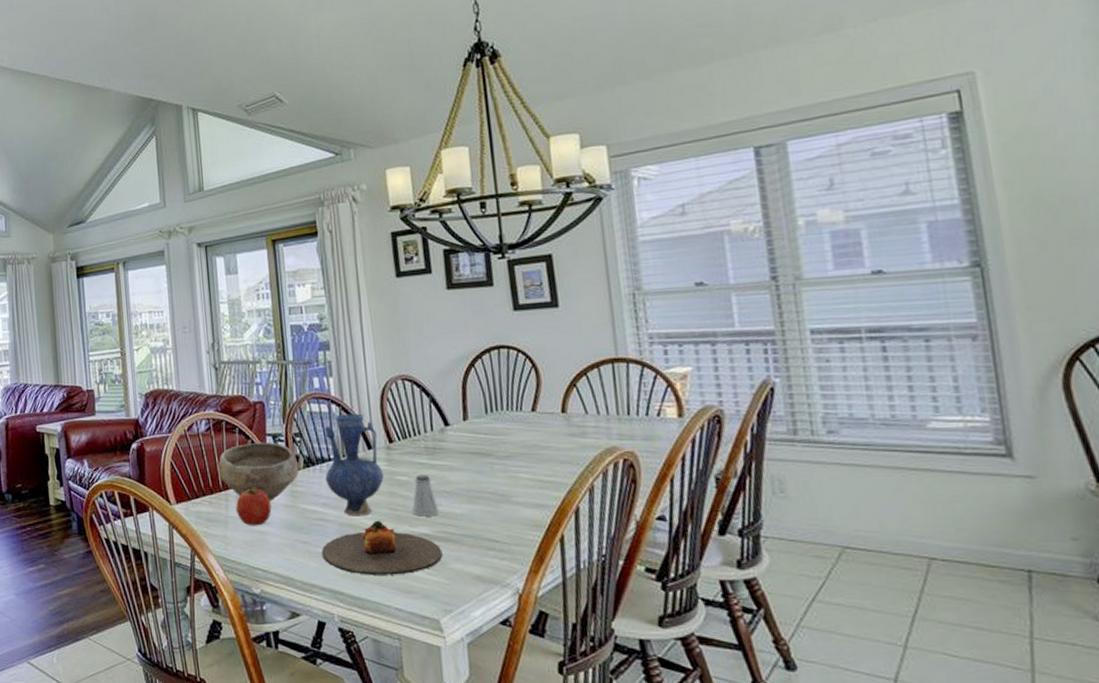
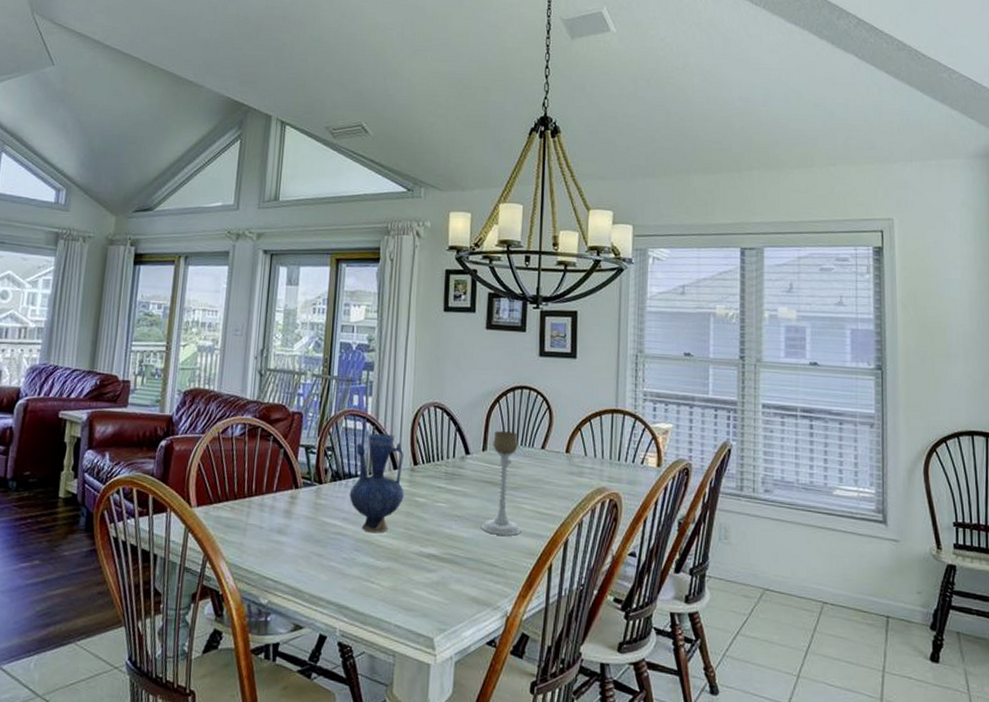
bowl: present [218,441,299,501] -> none [245,451,326,511]
apple: present [235,487,272,526] -> none [256,495,293,536]
plate: present [321,520,443,575] -> none [334,538,446,593]
saltshaker: present [412,475,440,517] -> none [425,498,449,538]
candle holder: none [474,396,522,508] -> present [481,430,521,536]

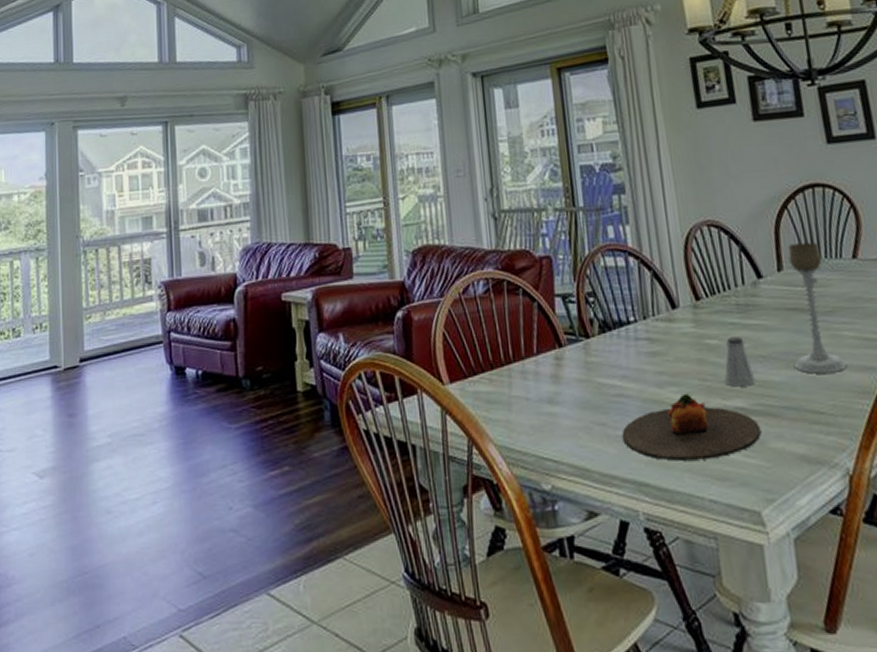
plate: none [334,538,446,593] -> present [622,393,762,461]
vase: present [349,433,404,533] -> none [621,266,691,390]
saltshaker: none [425,498,449,538] -> present [724,337,756,387]

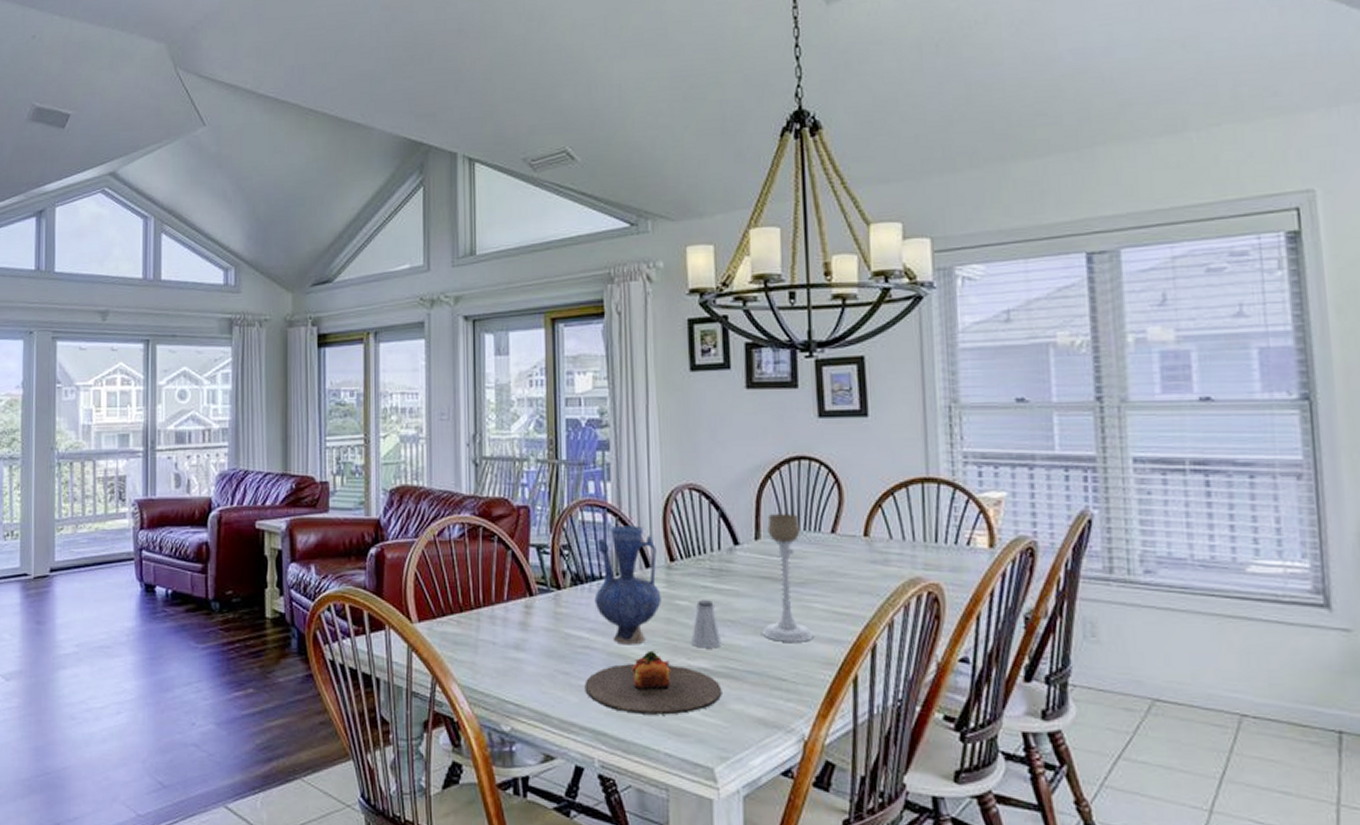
vase: none [621,266,691,390] -> present [594,525,661,645]

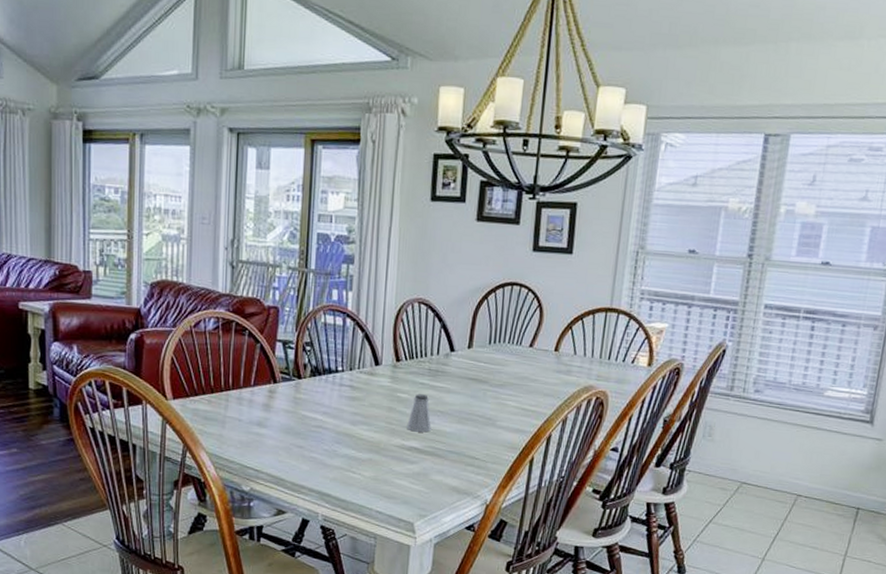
plate: present [584,650,722,715] -> none [315,431,427,482]
vase: present [594,525,661,645] -> none [329,328,386,427]
candle holder: present [762,513,814,642] -> none [464,328,506,431]

